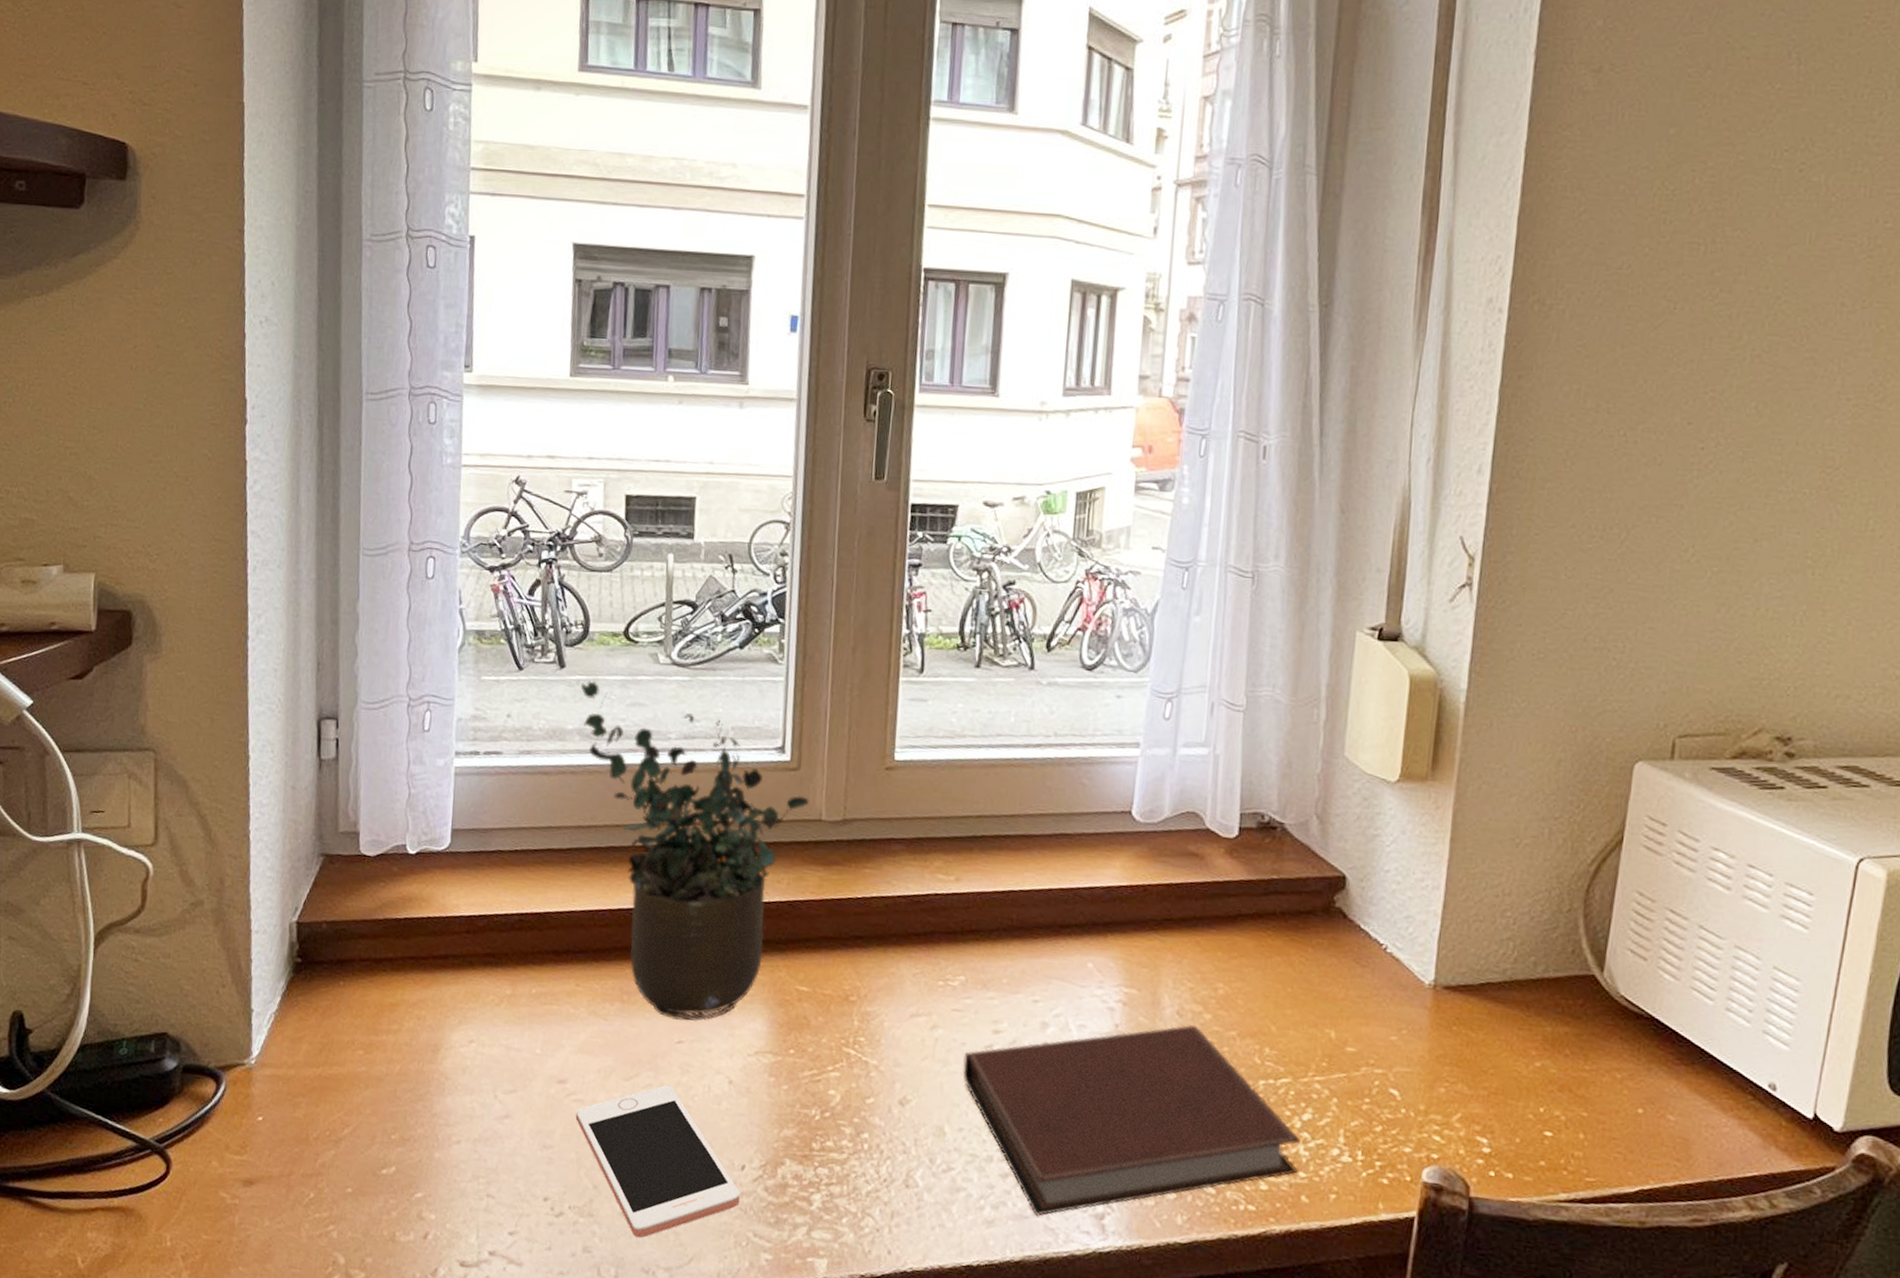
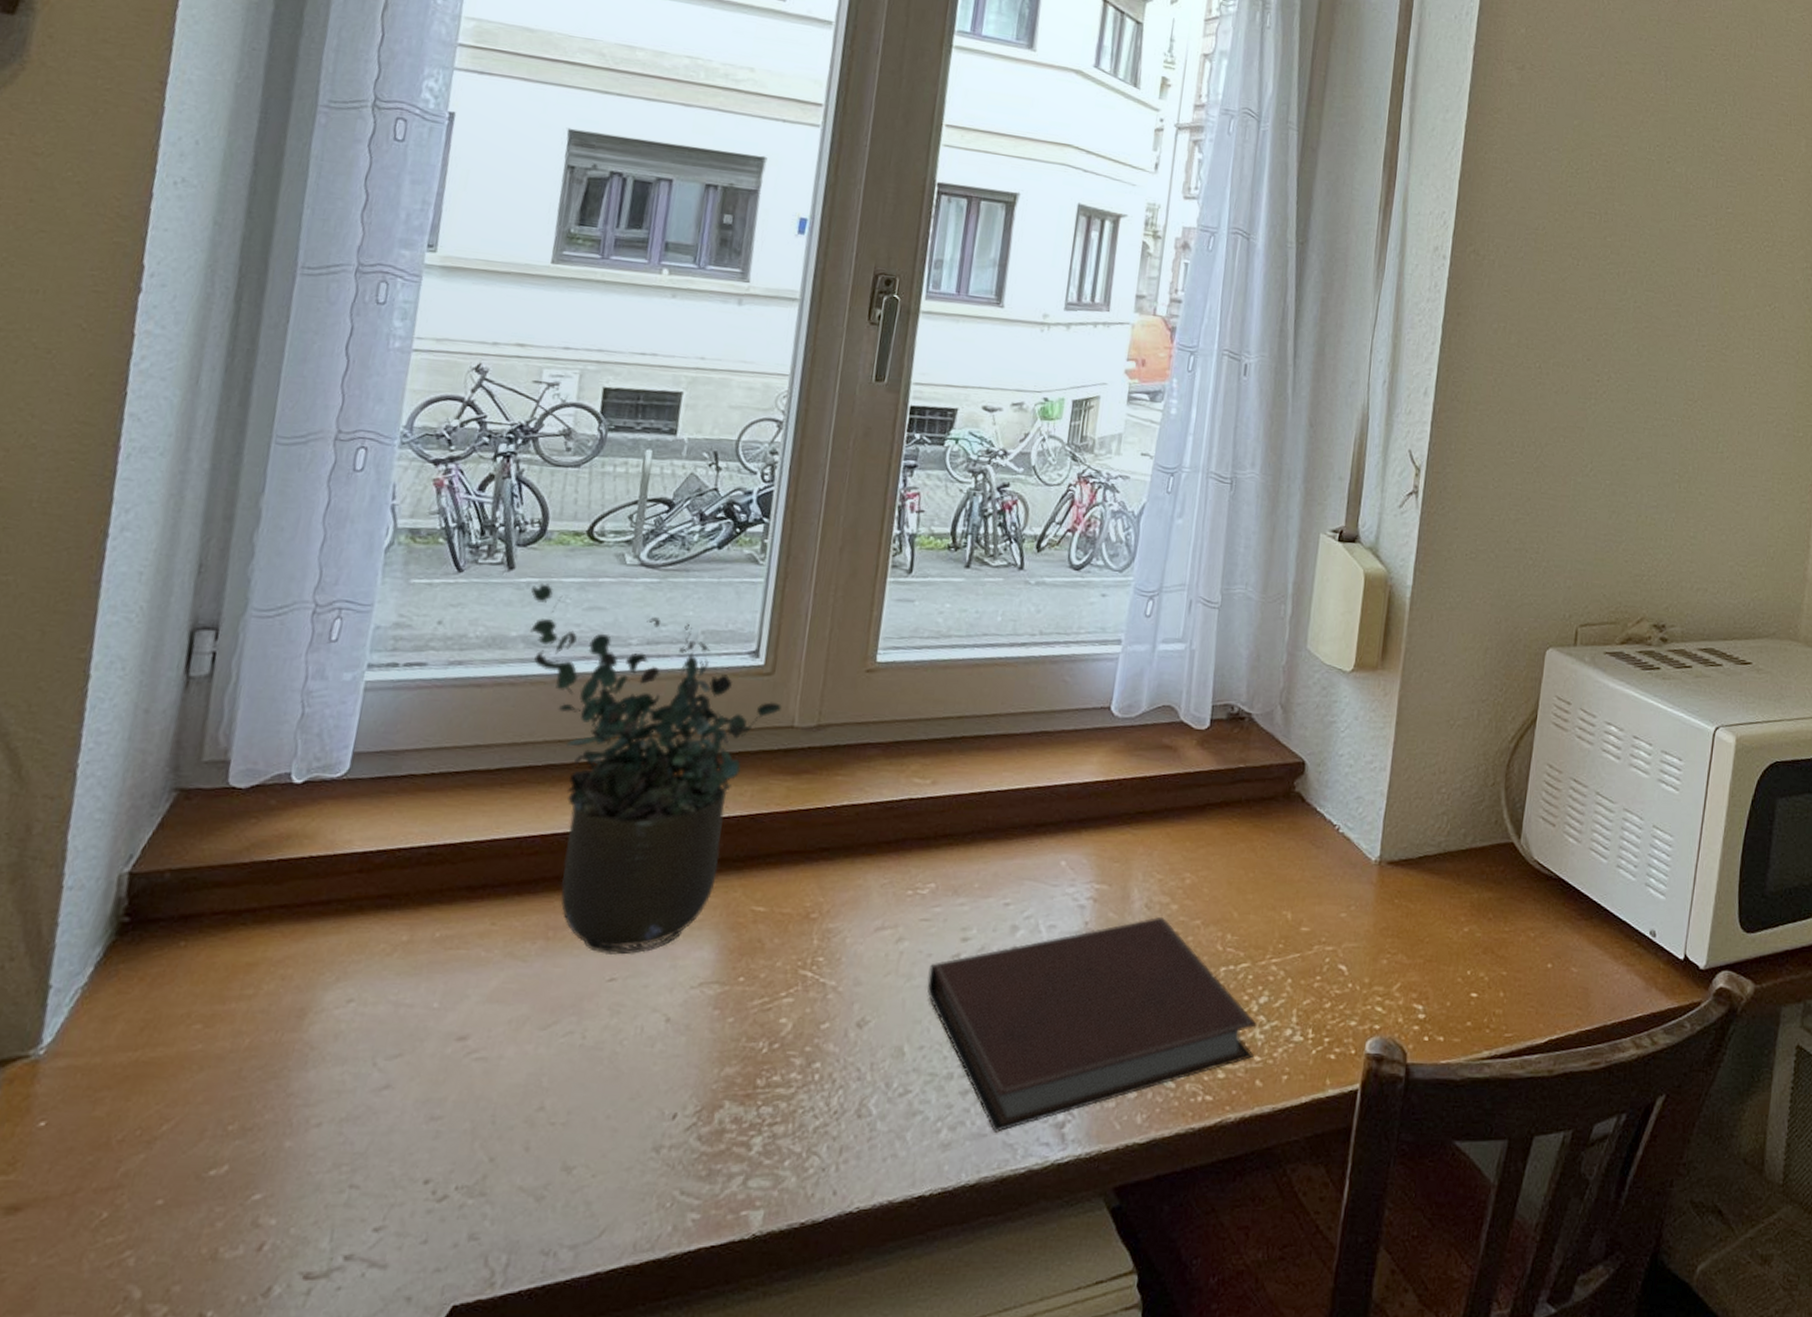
cell phone: present [575,1085,741,1238] -> none [474,1030,669,1214]

